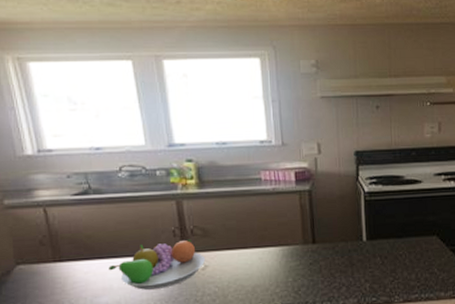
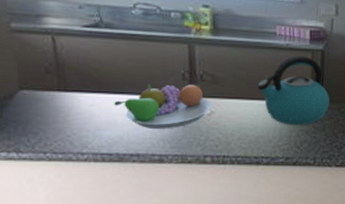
kettle: none [248,198,324,271] -> present [257,55,331,126]

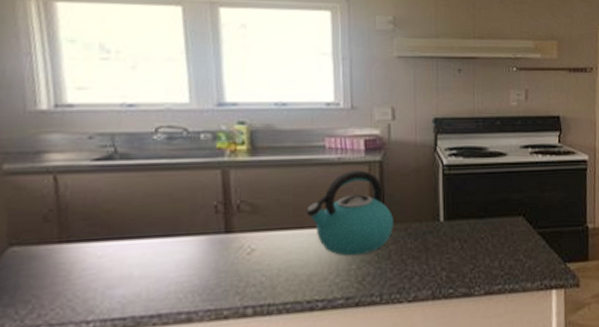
fruit bowl: present [114,83,213,129] -> none [129,216,253,279]

